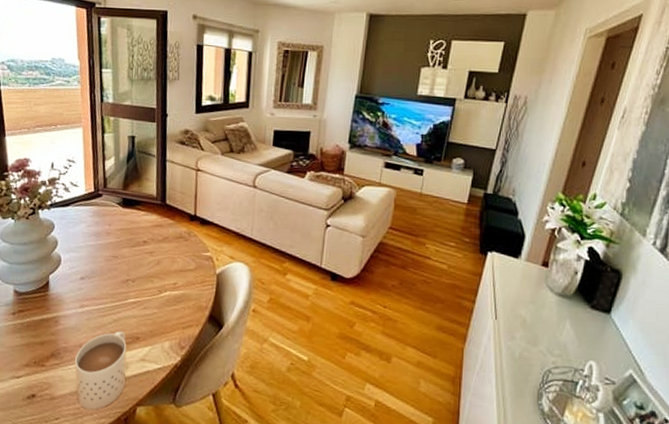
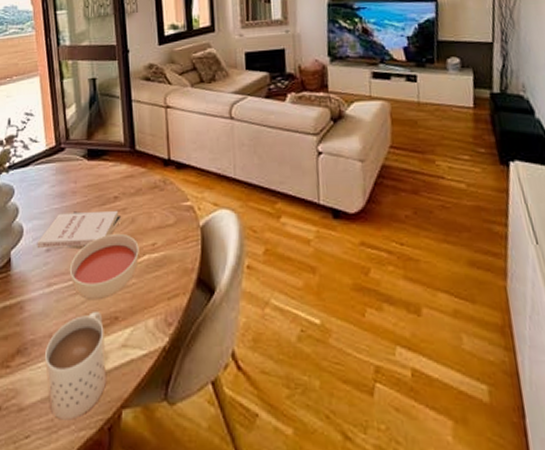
books: none [72,249,149,281] -> present [37,210,122,250]
bowl: none [99,271,162,323] -> present [69,233,139,301]

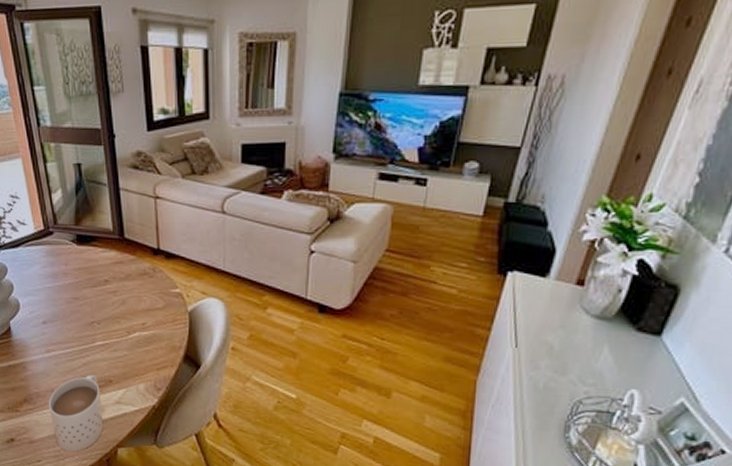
books: present [37,210,122,250] -> none [33,291,113,324]
bowl: present [69,233,139,301] -> none [65,312,130,367]

